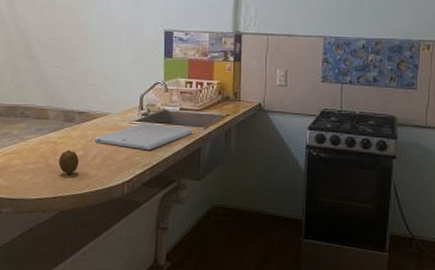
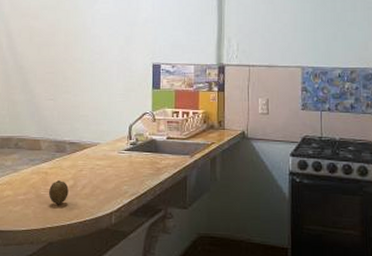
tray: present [94,123,192,151] -> none [84,152,179,180]

